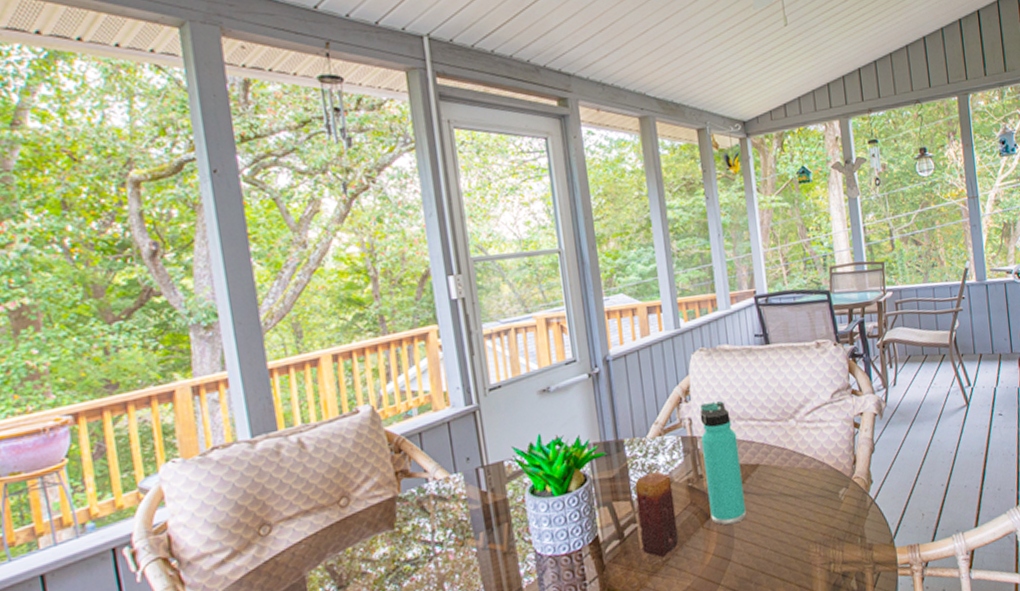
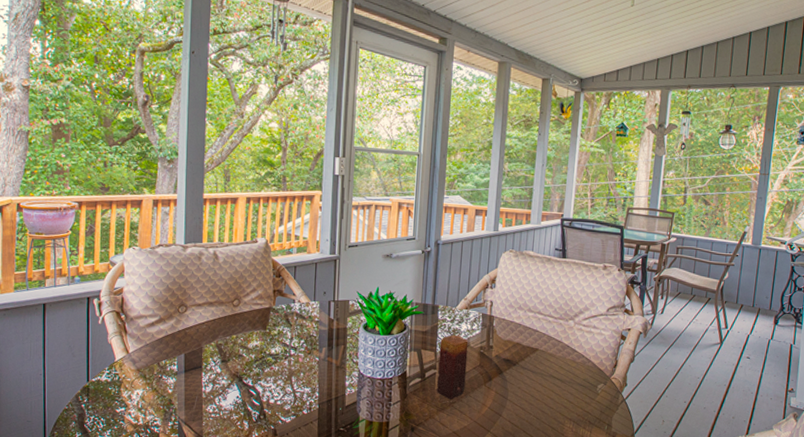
thermos bottle: present [700,401,746,525] -> none [493,293,525,389]

